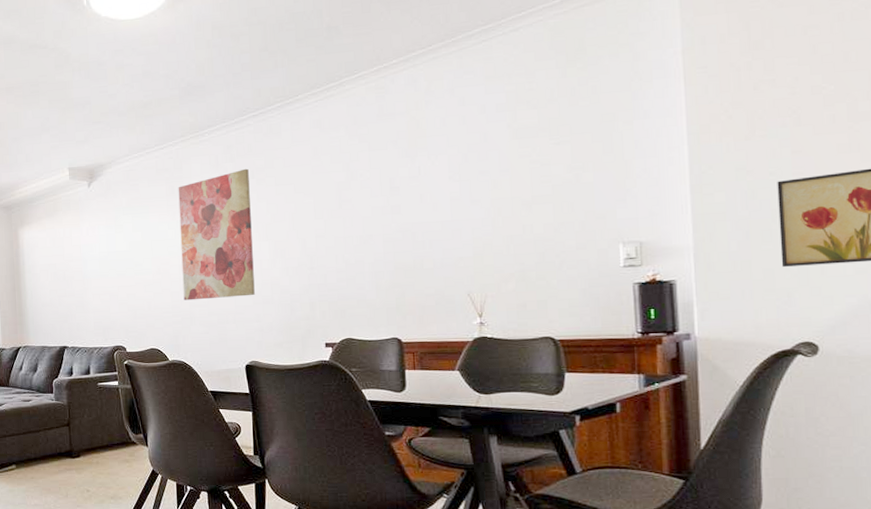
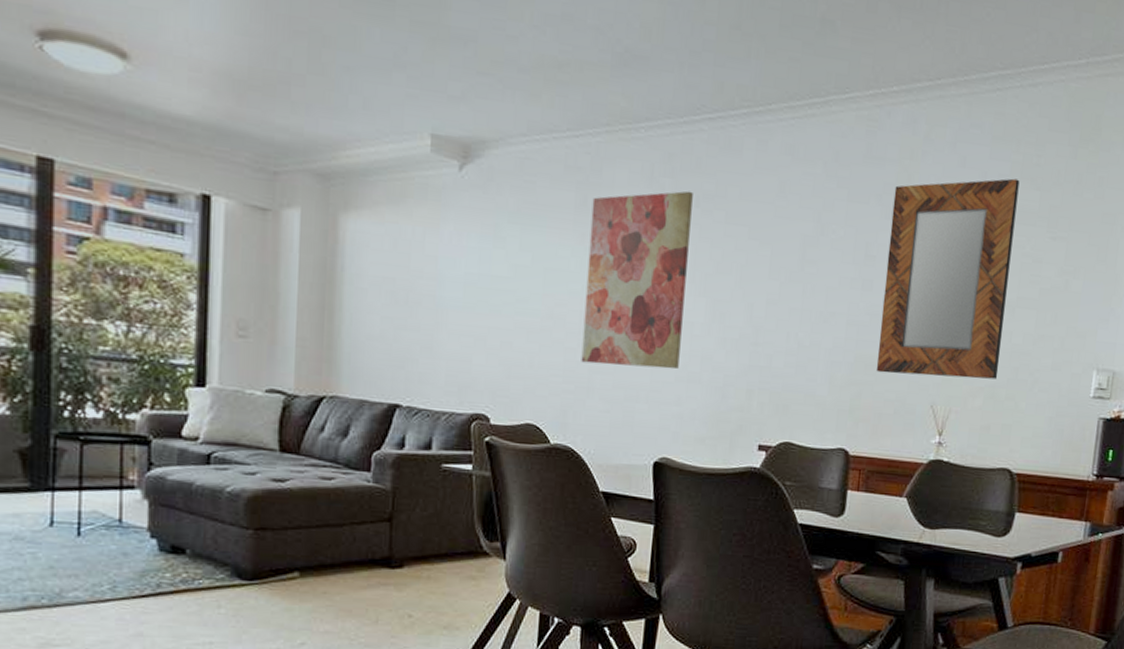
home mirror: none [407,104,526,275] -> present [876,178,1020,379]

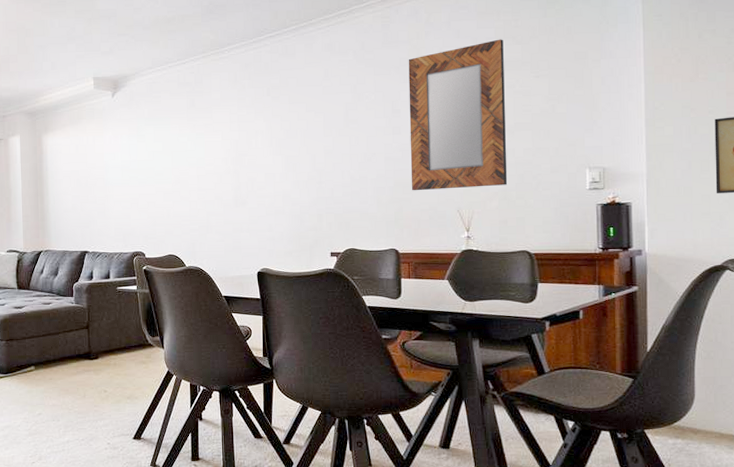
wall art: present [581,191,693,370] -> none [198,86,268,210]

